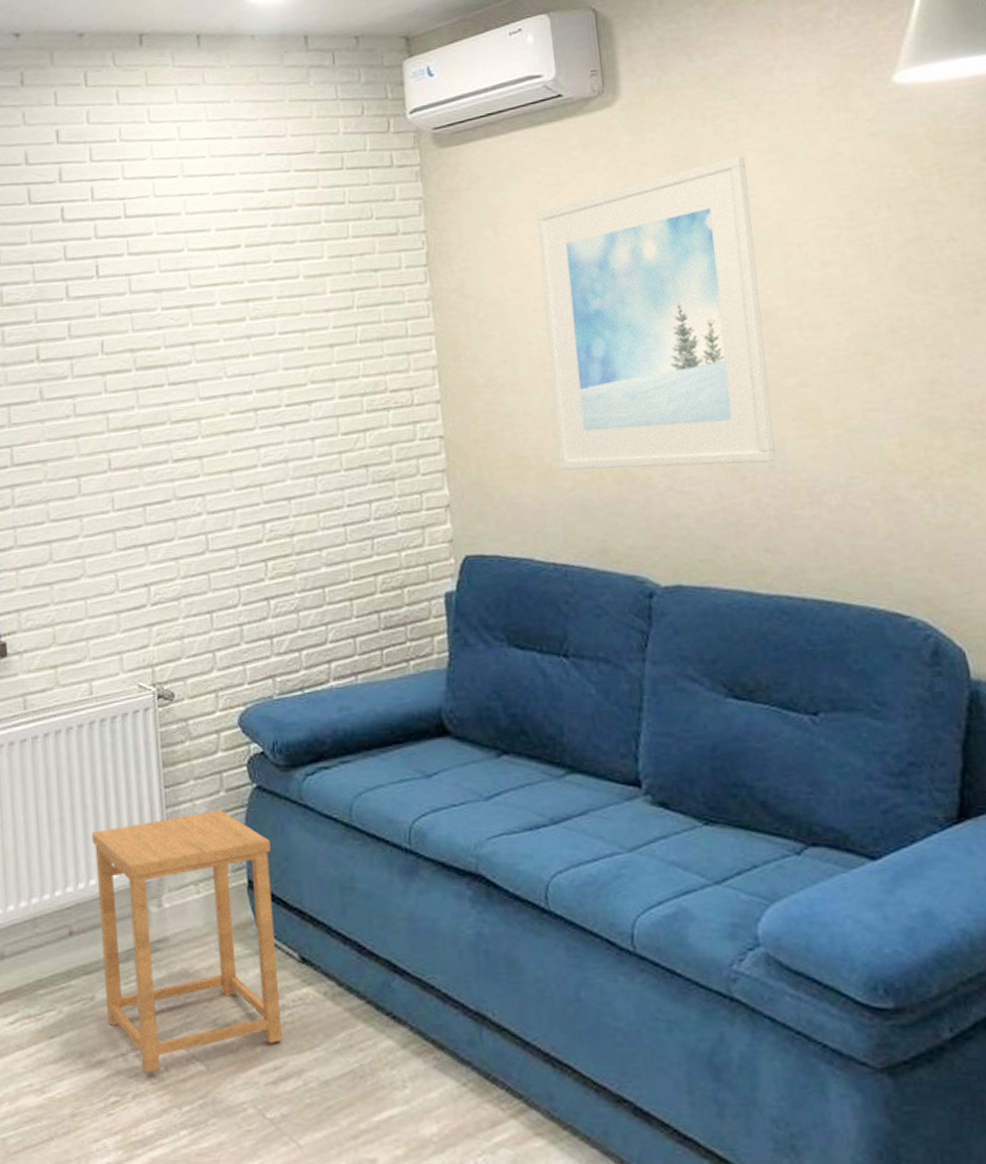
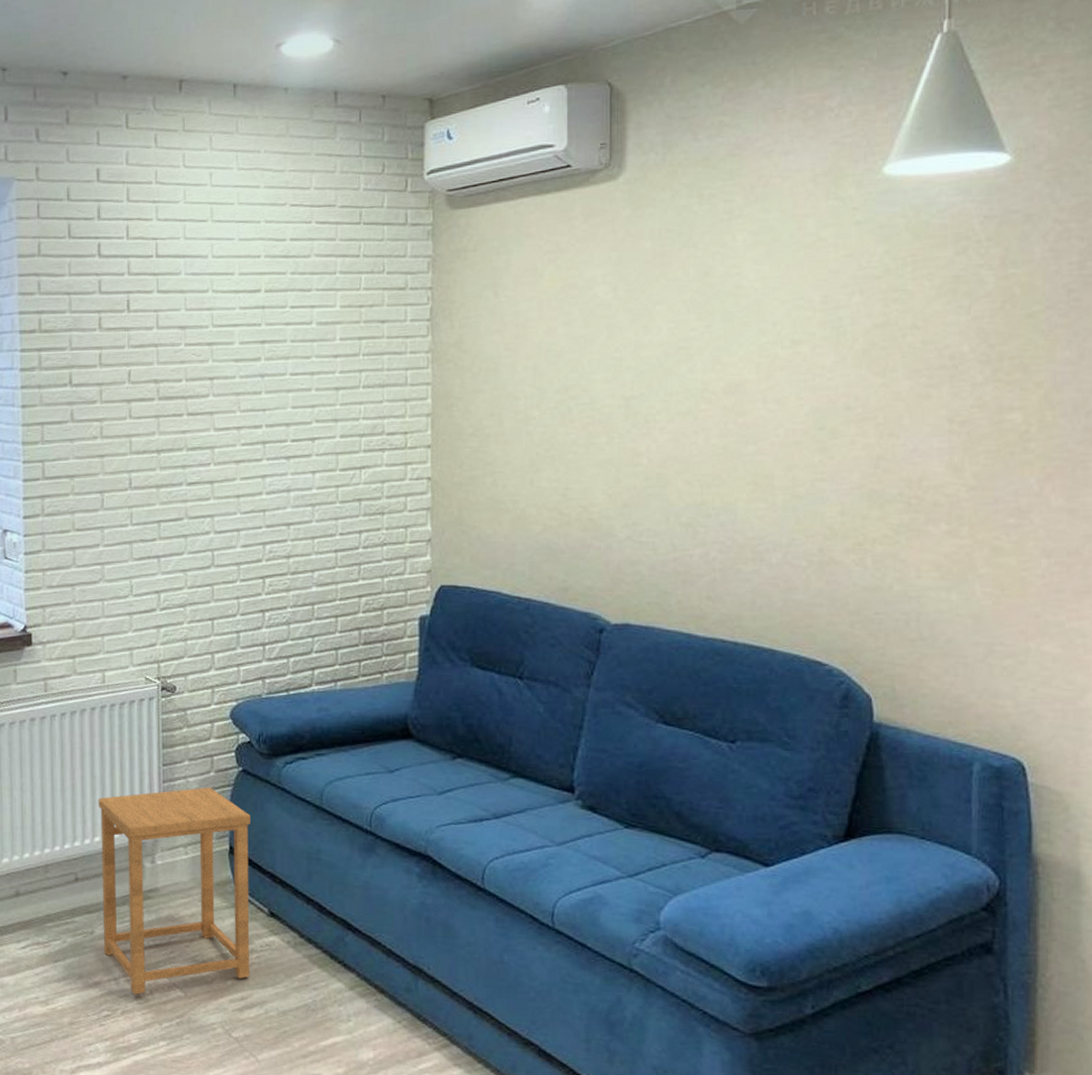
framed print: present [536,155,776,471] -> none [532,235,734,521]

